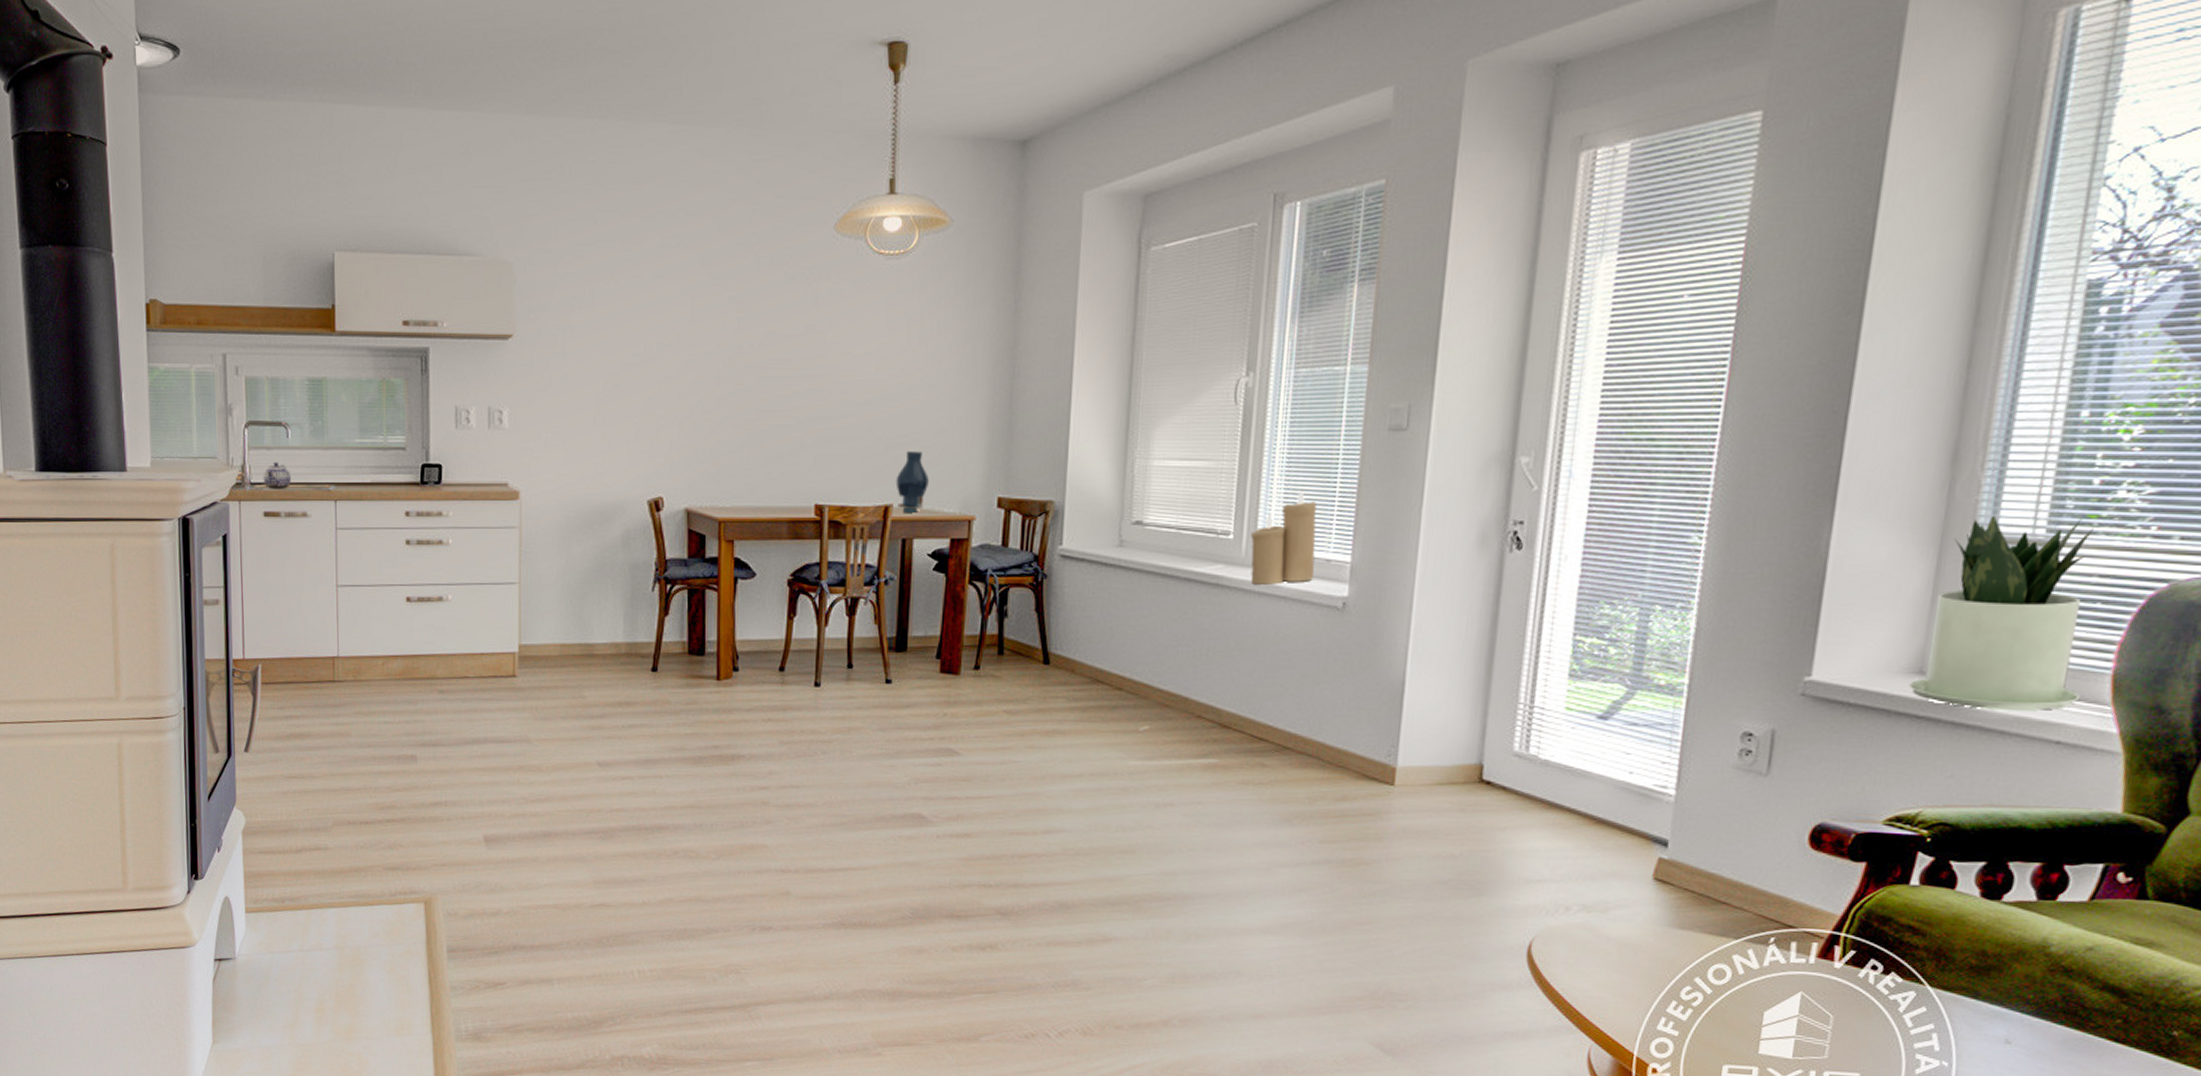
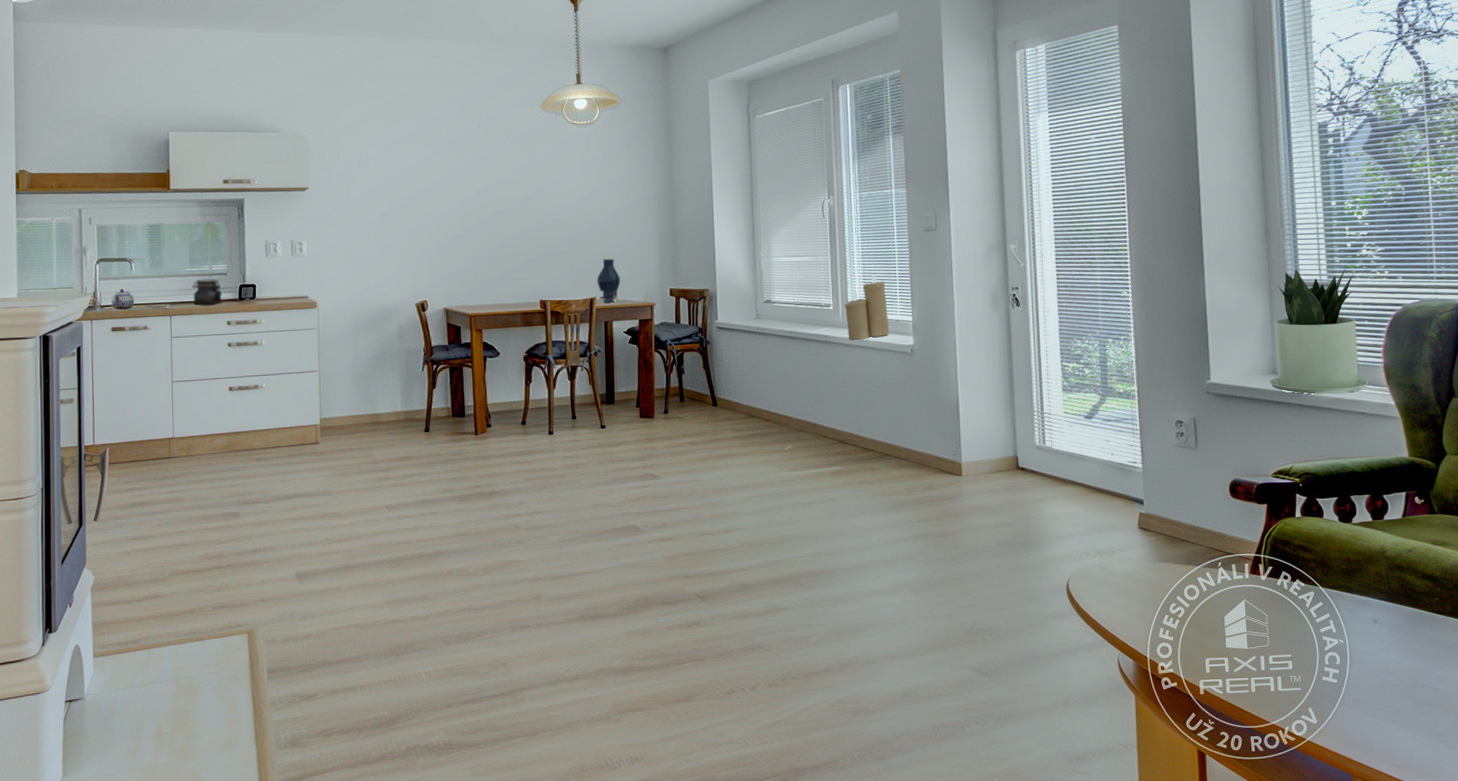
jar: none [362,453,399,491] -> present [192,278,222,307]

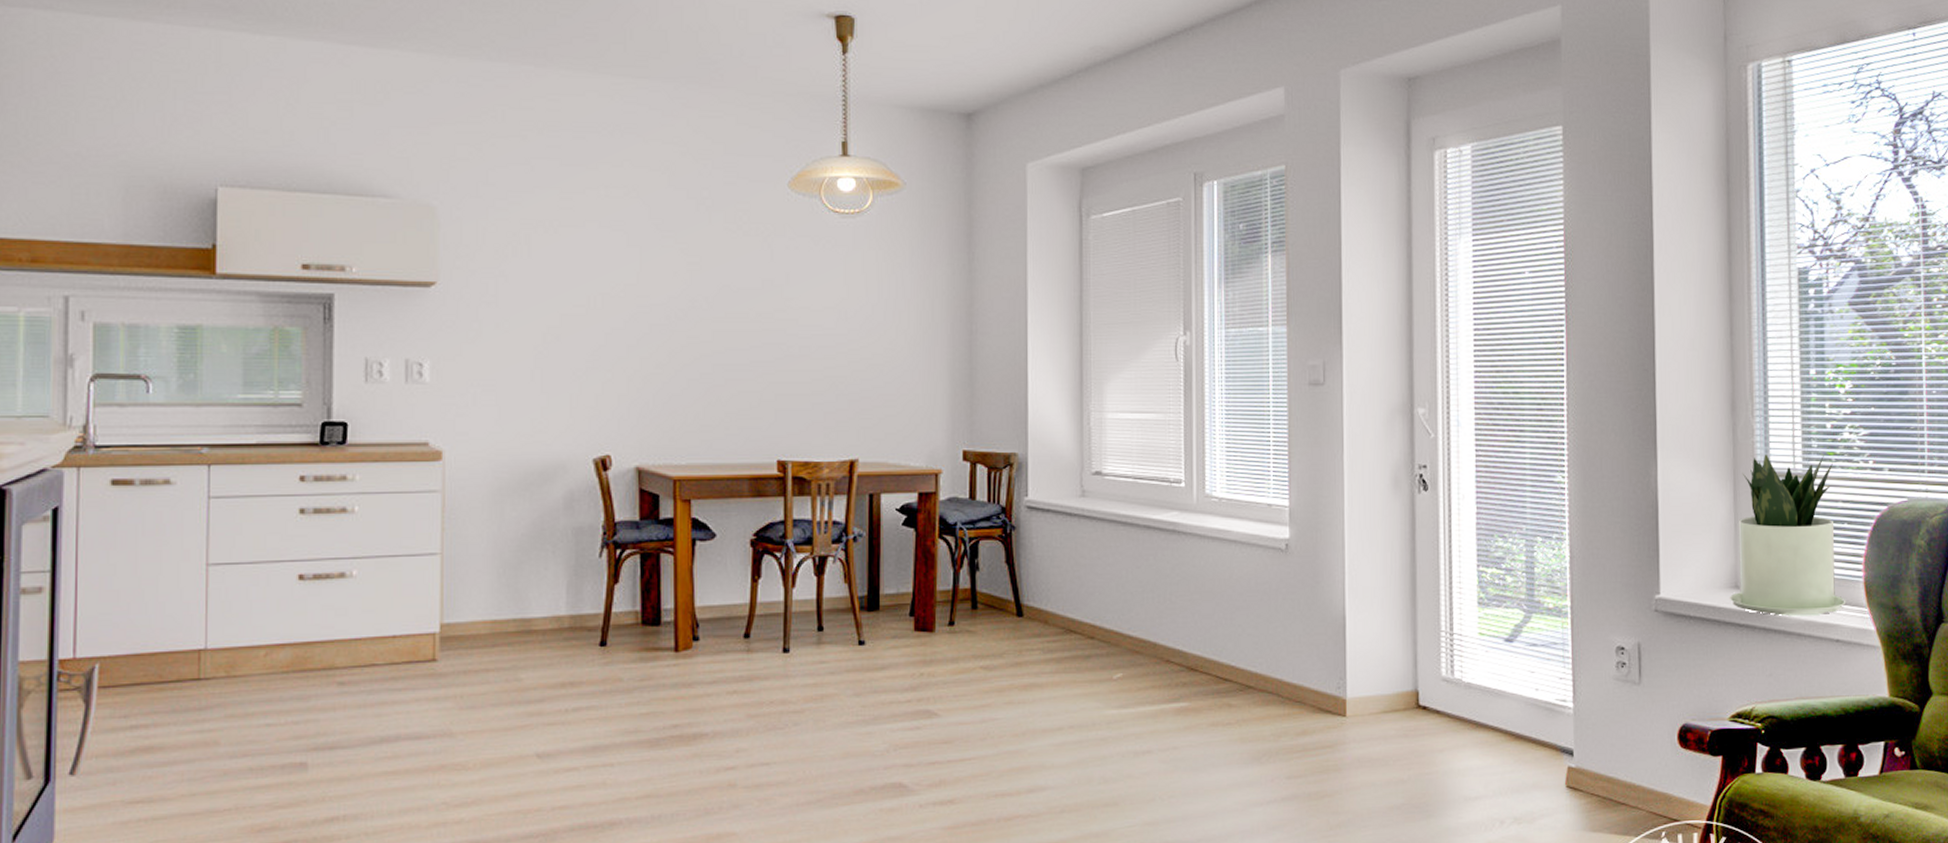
teapot: present [111,288,135,310] -> none [112,420,151,453]
jar: present [192,278,222,307] -> none [245,410,293,453]
vase: present [597,259,621,303] -> none [860,406,895,467]
candle: present [844,274,889,340] -> none [1200,441,1258,529]

